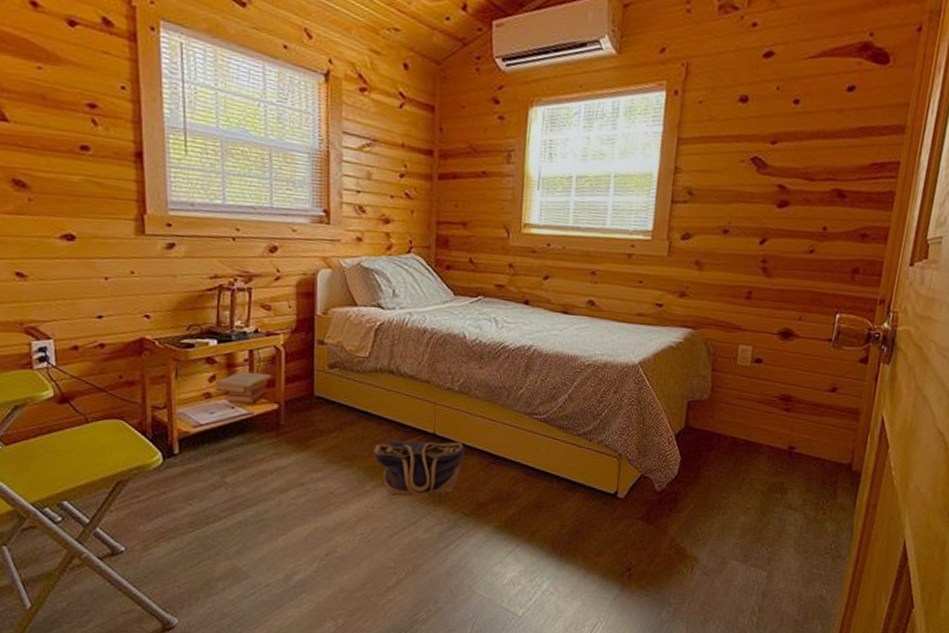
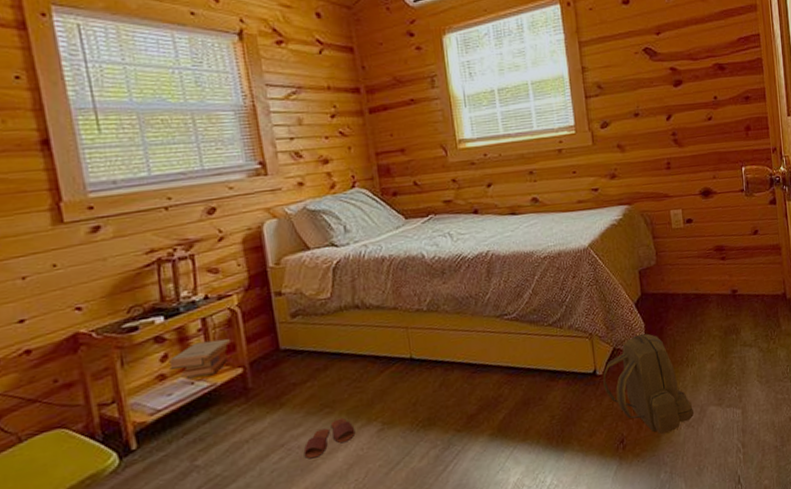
slippers: none [319,473,369,504] -> present [303,417,356,459]
tote bag: present [373,440,465,497] -> none [352,359,446,430]
backpack: none [621,468,714,574] -> present [602,333,694,434]

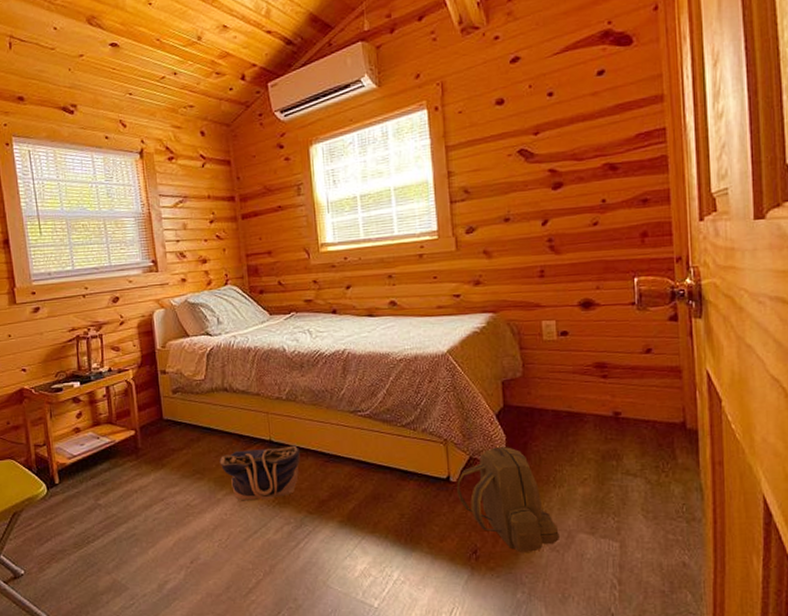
books: present [168,338,230,380] -> none [82,405,126,435]
slippers: present [303,417,356,459] -> none [178,484,221,515]
tote bag: none [352,359,446,430] -> present [219,445,300,501]

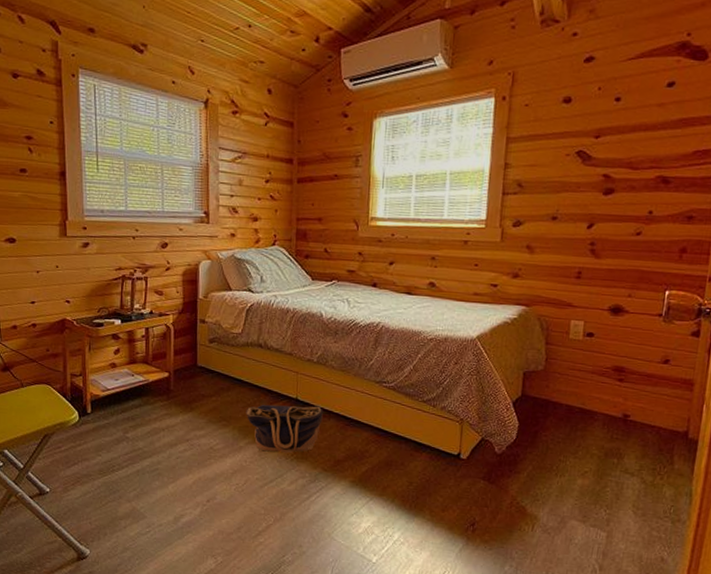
backpack: present [456,447,559,552] -> none [464,432,553,531]

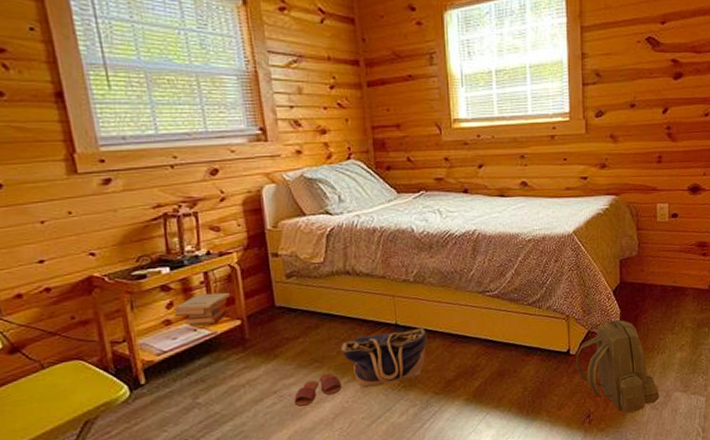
books: none [119,345,163,373] -> present [174,292,230,326]
slippers: none [202,431,243,457] -> present [294,372,342,406]
backpack: none [464,432,553,531] -> present [575,320,659,413]

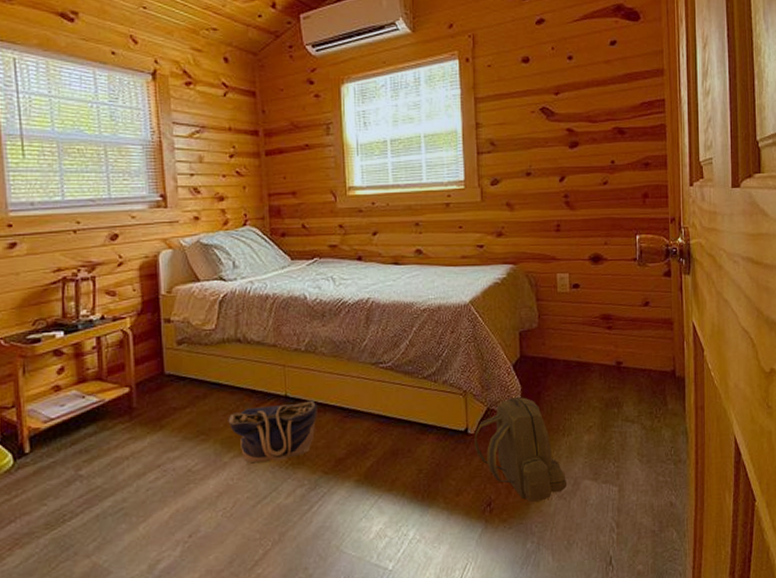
books: present [174,292,230,326] -> none [64,358,120,393]
slippers: present [294,372,342,406] -> none [178,446,227,483]

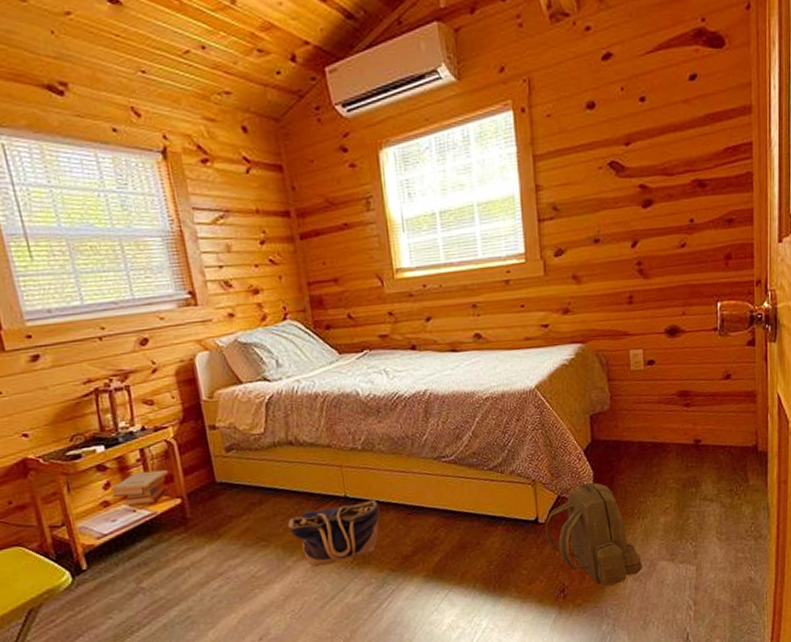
books: none [64,358,120,393] -> present [111,469,168,507]

